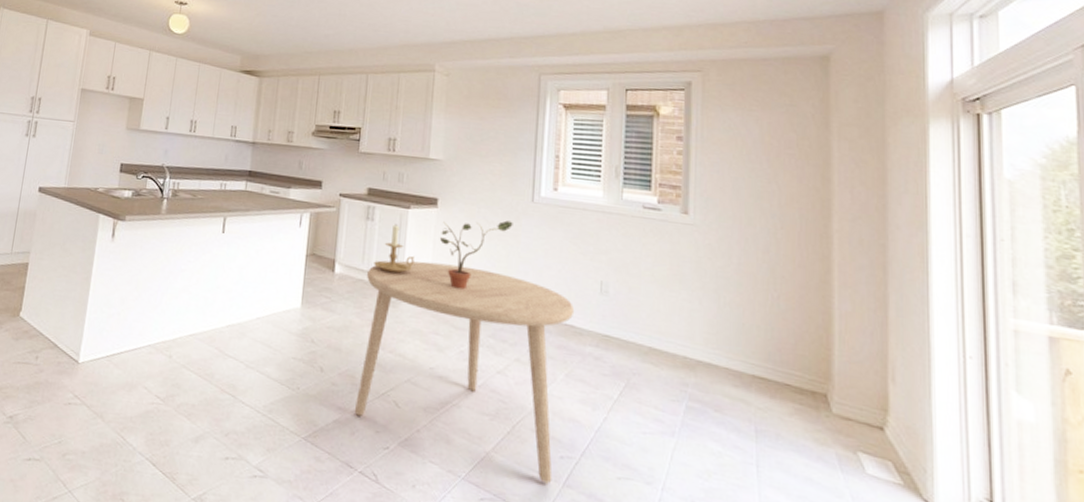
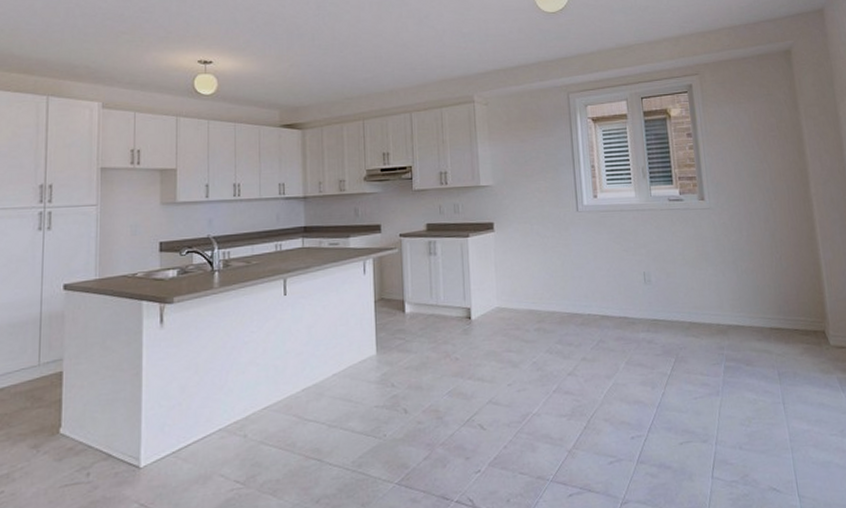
dining table: present [354,261,575,484] -> none [437,282,628,466]
candle holder: present [373,223,415,274] -> none [441,253,480,302]
potted plant: present [440,220,513,290] -> none [500,232,564,305]

